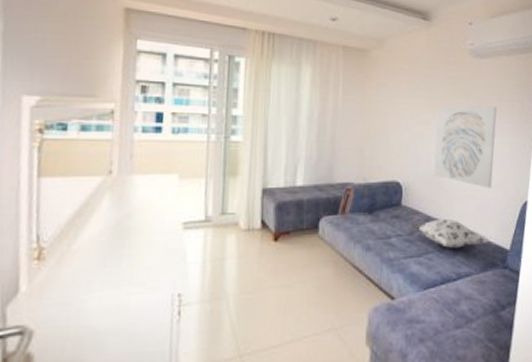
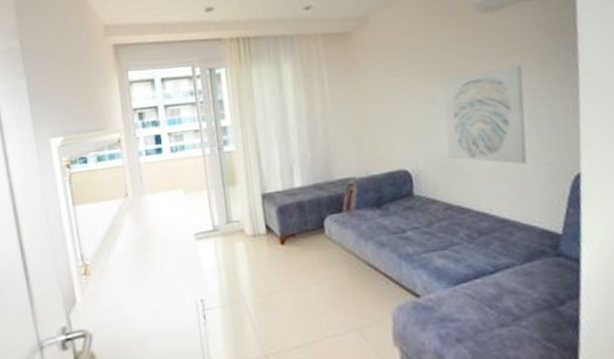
decorative pillow: present [411,218,490,248] -> none [428,205,533,238]

